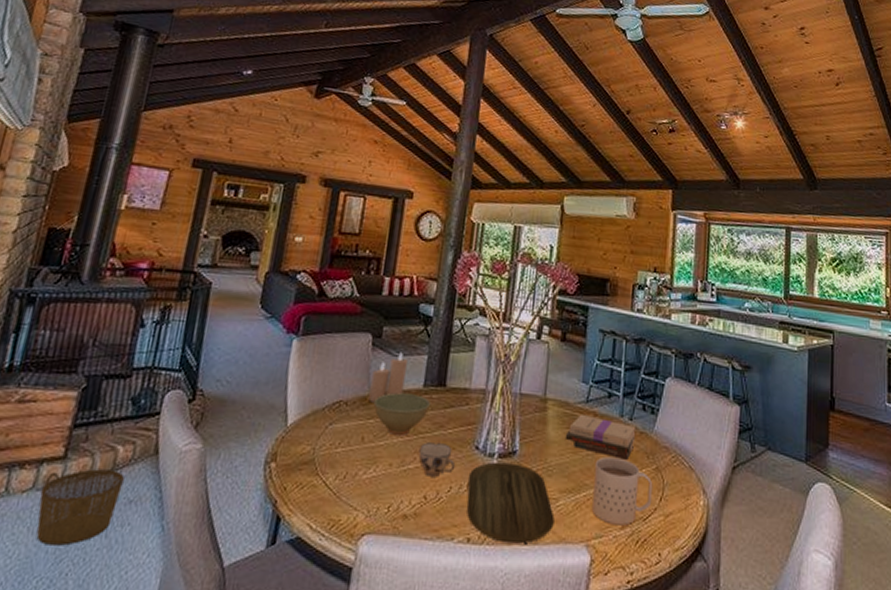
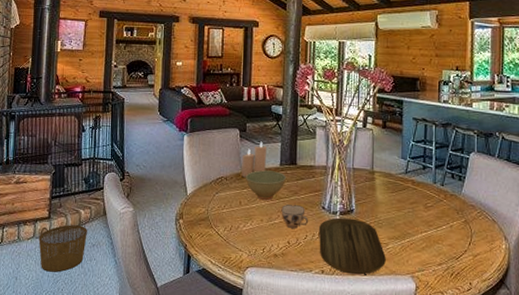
books: present [564,413,637,460] -> none [390,181,447,215]
mug: present [591,456,653,526] -> none [414,213,463,263]

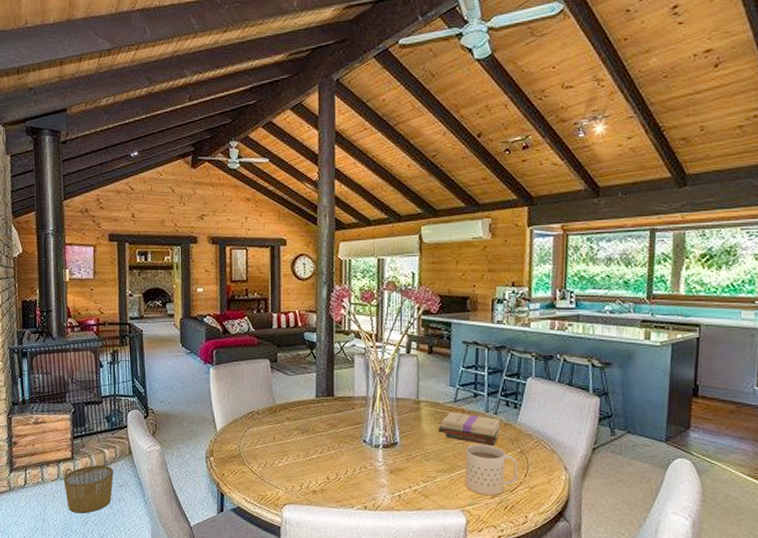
candle: present [241,141,266,178] -> none [274,372,300,412]
bowl: present [245,170,287,200] -> none [278,403,324,434]
teacup: present [281,204,309,229] -> none [319,438,349,464]
placemat: present [319,217,386,275] -> none [361,451,434,510]
books: none [390,181,447,215] -> present [437,411,501,446]
mug: none [414,213,463,263] -> present [464,444,518,496]

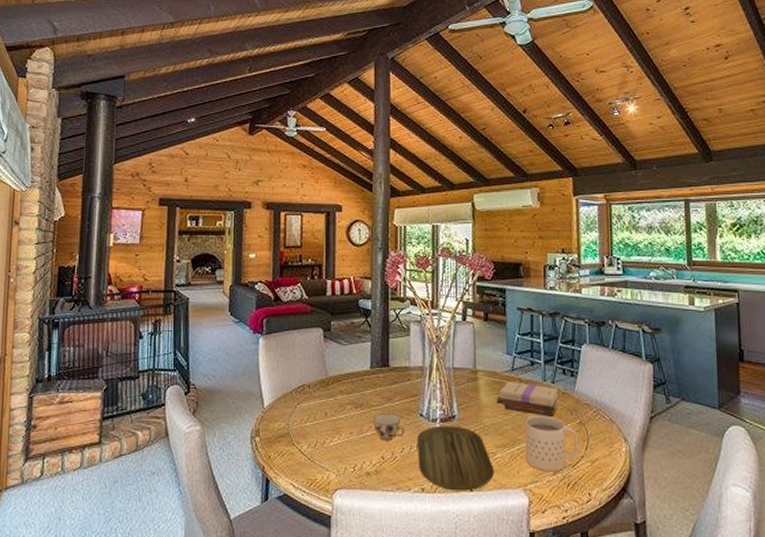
basket: present [63,465,114,514] -> none [87,450,146,509]
teacup: none [319,438,349,464] -> present [373,412,405,441]
placemat: none [361,451,434,510] -> present [418,425,494,491]

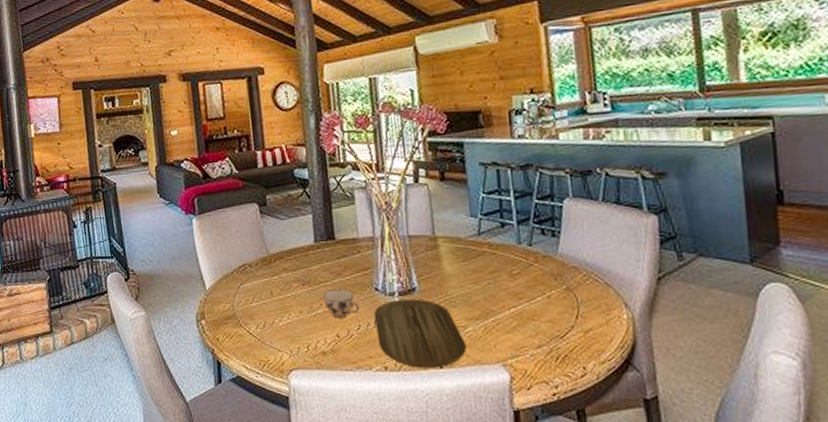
books: present [496,380,559,417] -> none [462,246,539,284]
mug: present [524,415,579,472] -> none [498,282,568,345]

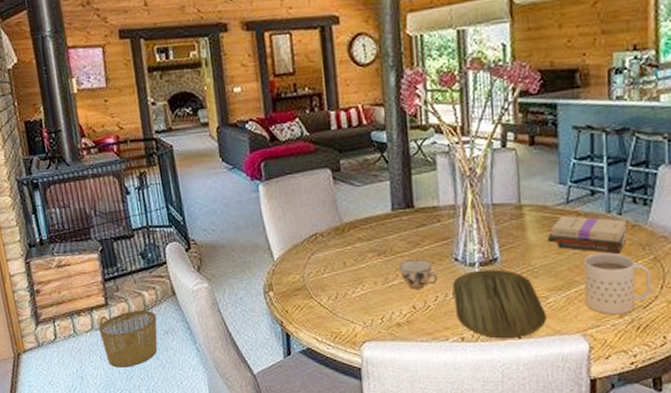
basket: none [43,338,97,394] -> present [98,310,158,368]
books: none [462,246,539,284] -> present [547,215,628,254]
mug: none [498,282,568,345] -> present [583,252,652,315]

